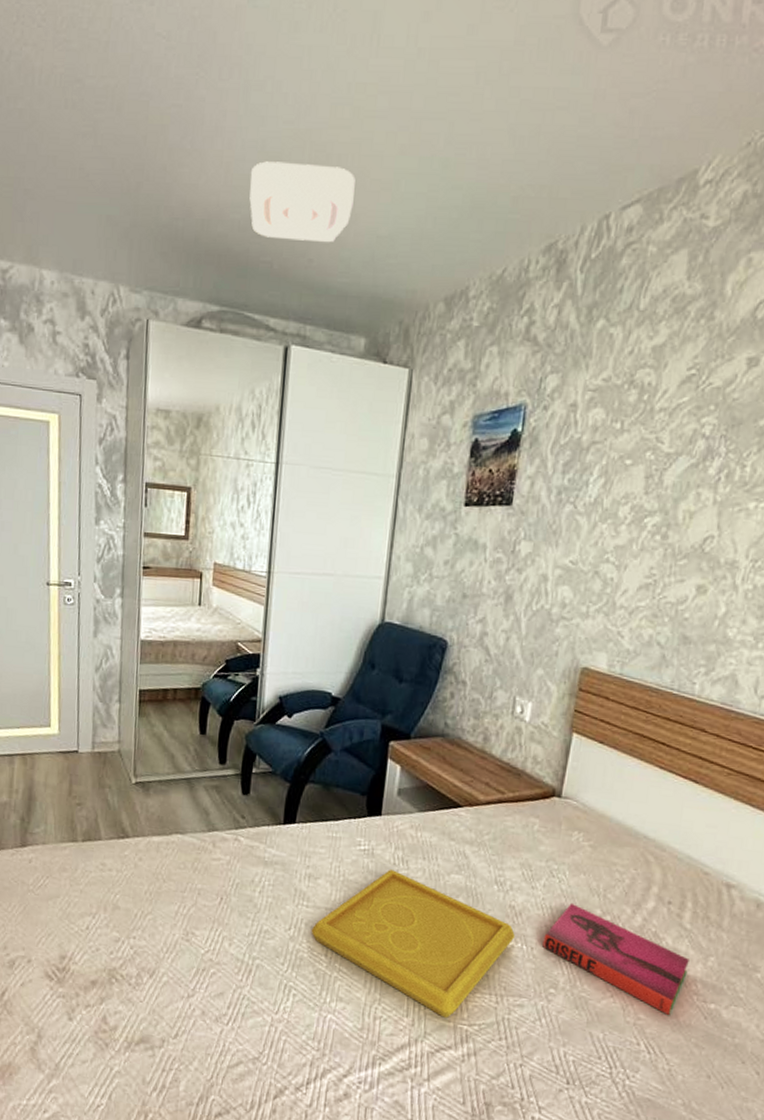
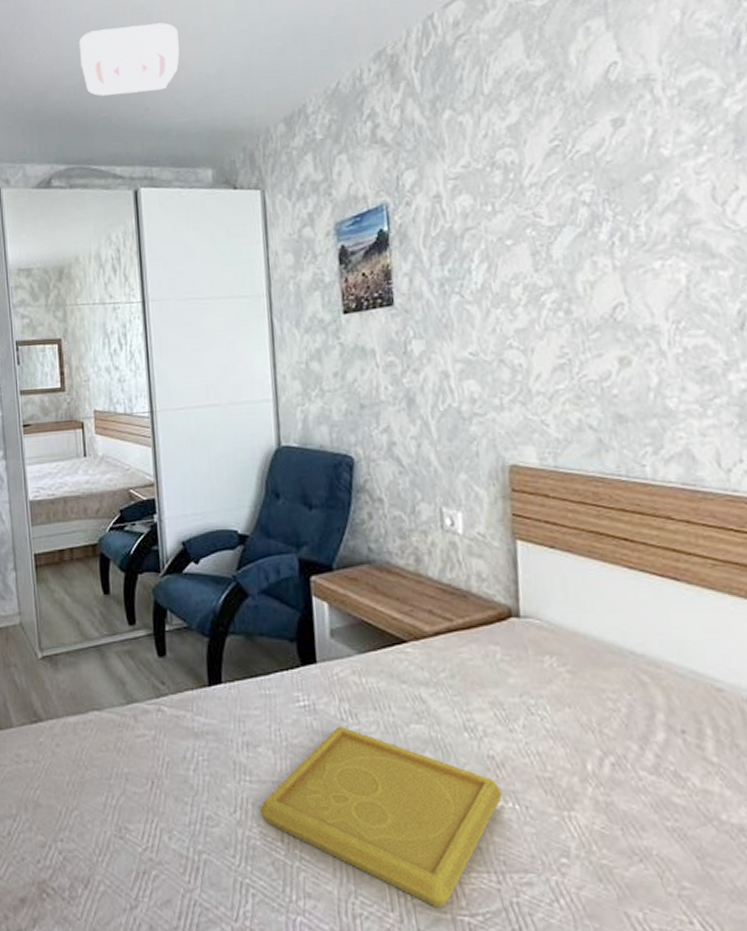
hardback book: present [542,904,689,1016] -> none [538,746,730,881]

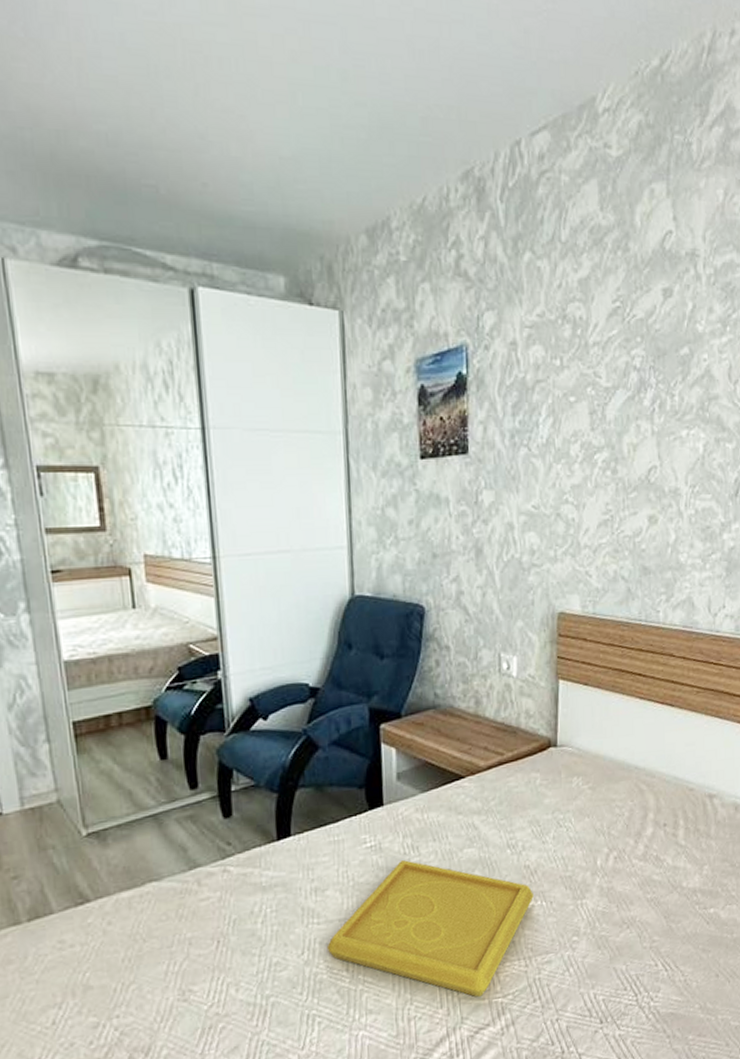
ceiling light: present [78,22,180,96] -> none [110,60,246,164]

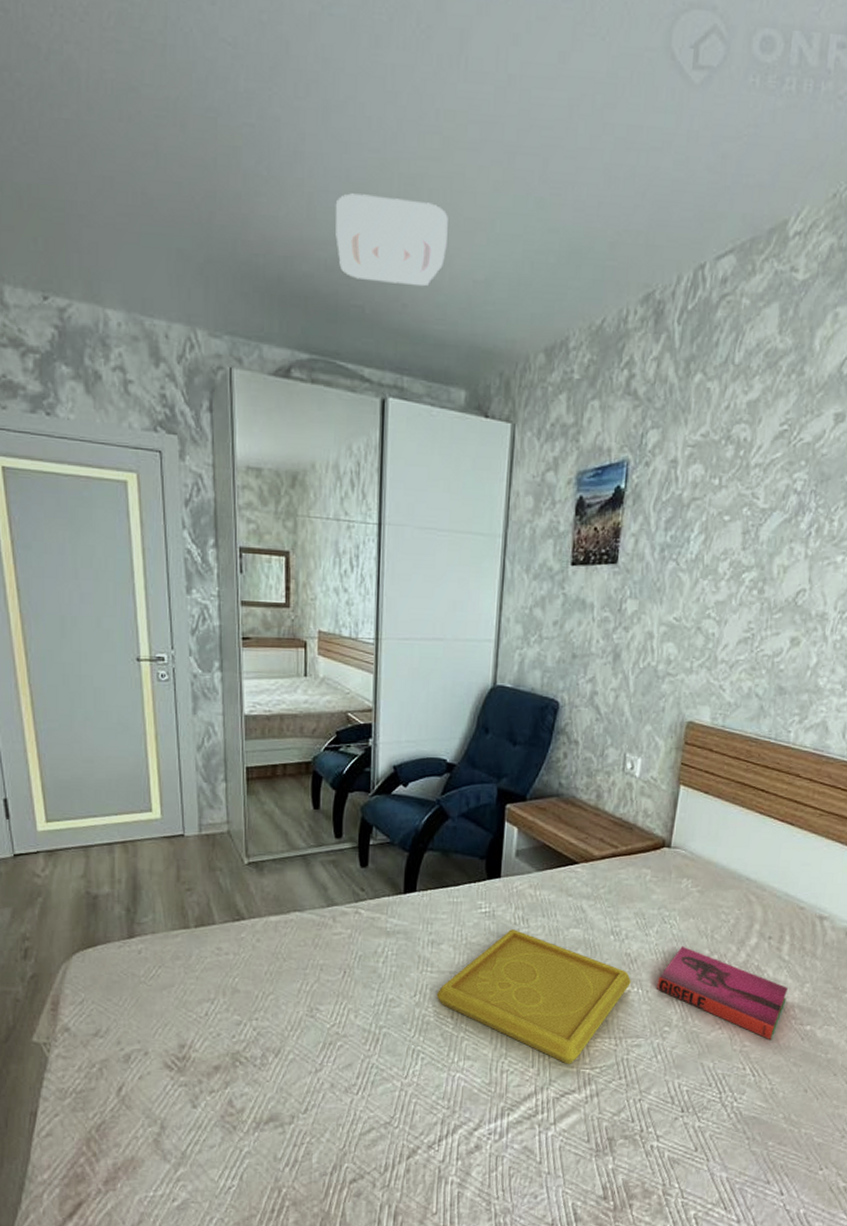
ceiling light: none [110,60,246,164] -> present [335,193,448,287]
hardback book: none [560,848,688,931] -> present [657,947,788,1041]

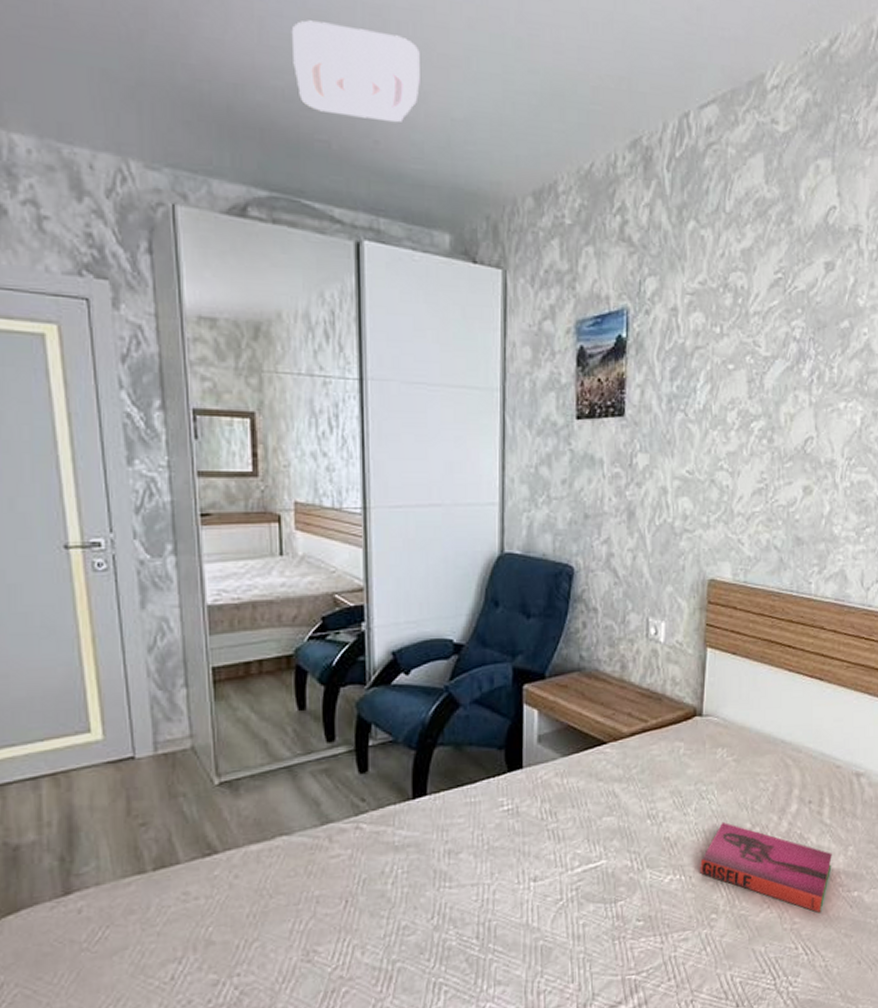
serving tray: present [436,929,631,1064] -> none [457,826,672,973]

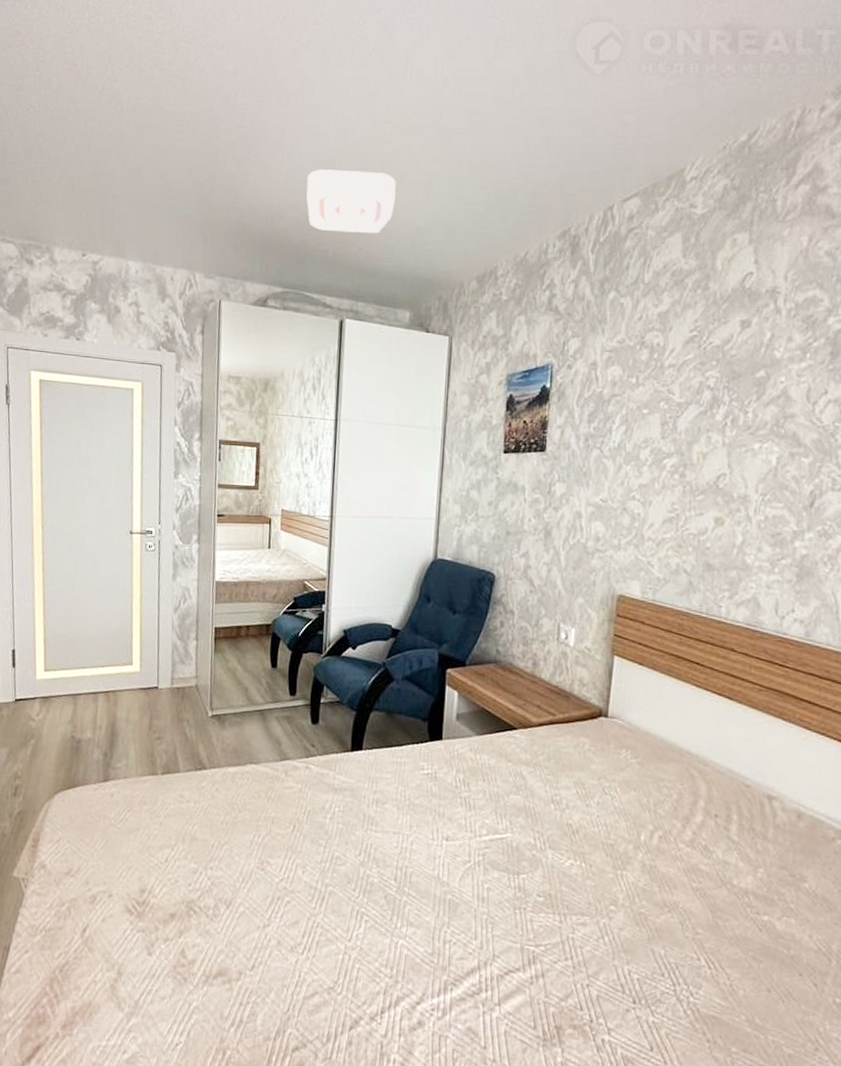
hardback book: present [700,822,832,914] -> none [600,820,740,930]

